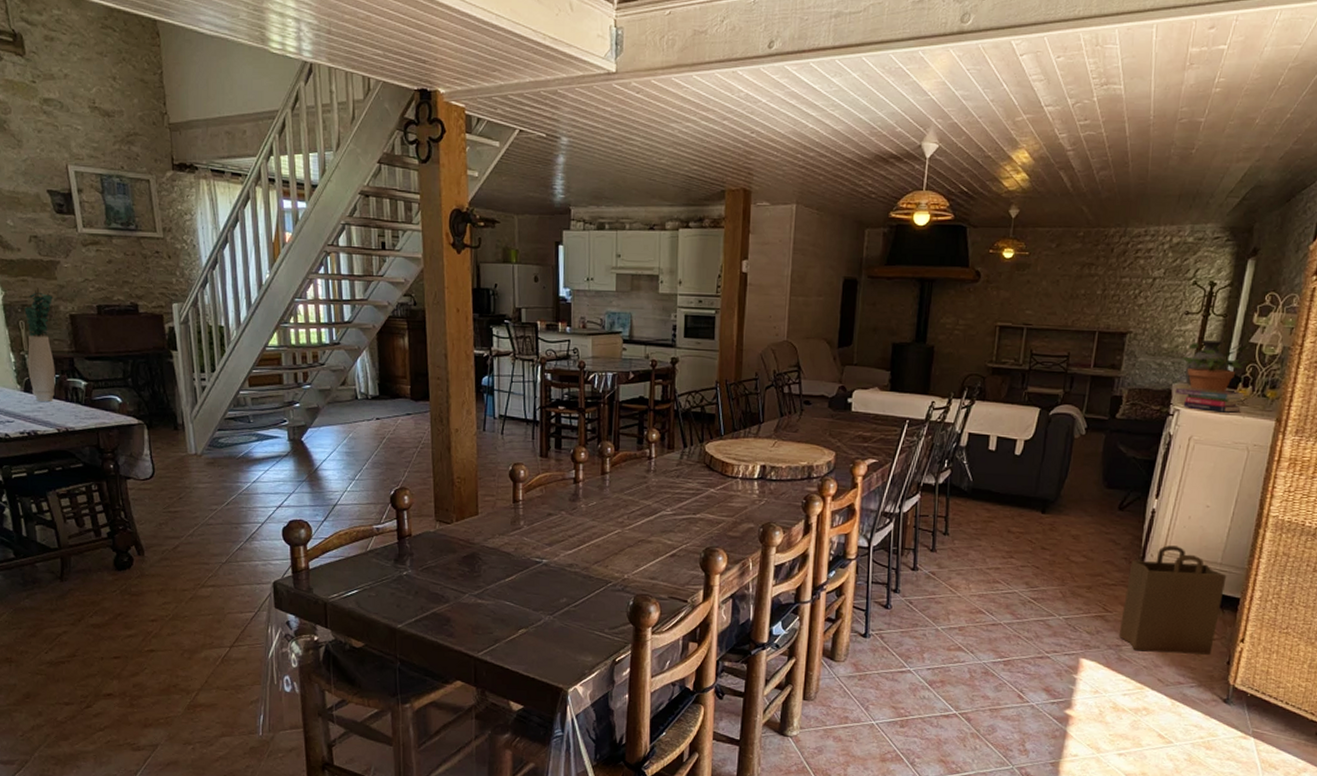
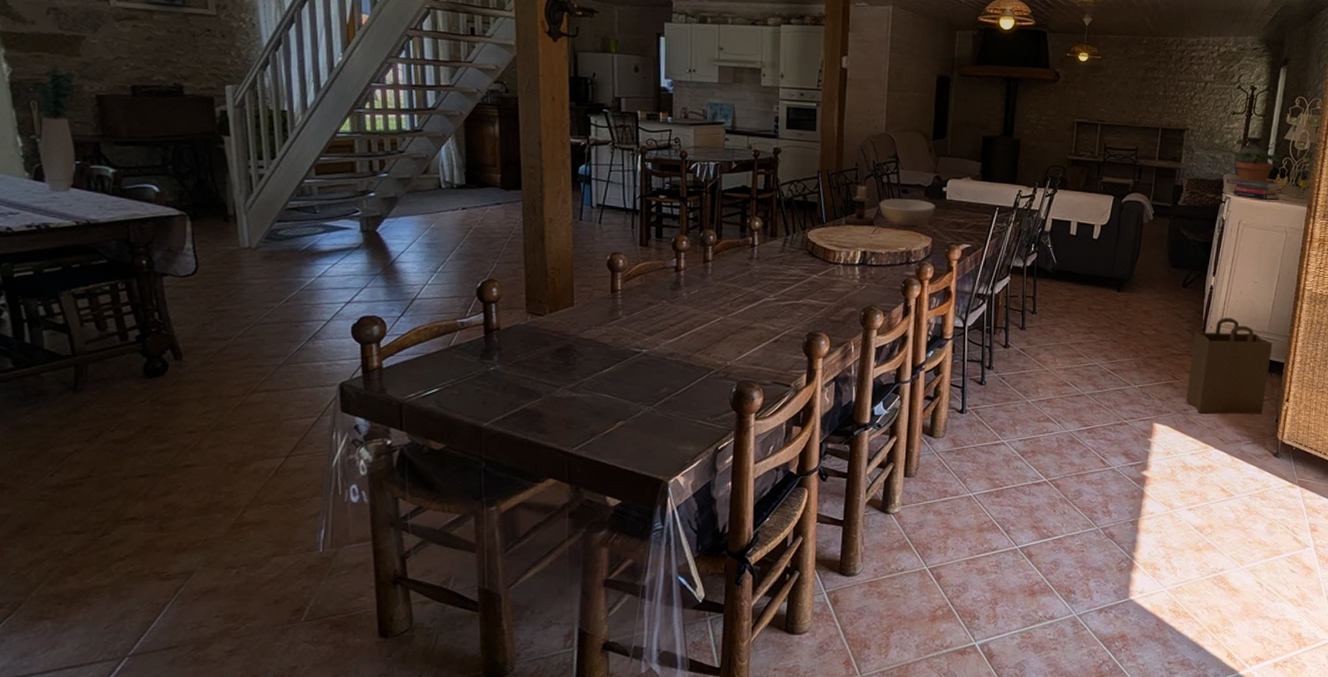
candlestick: none [744,397,775,439] -> present [846,186,875,227]
bowl: none [780,410,840,442] -> present [879,198,935,228]

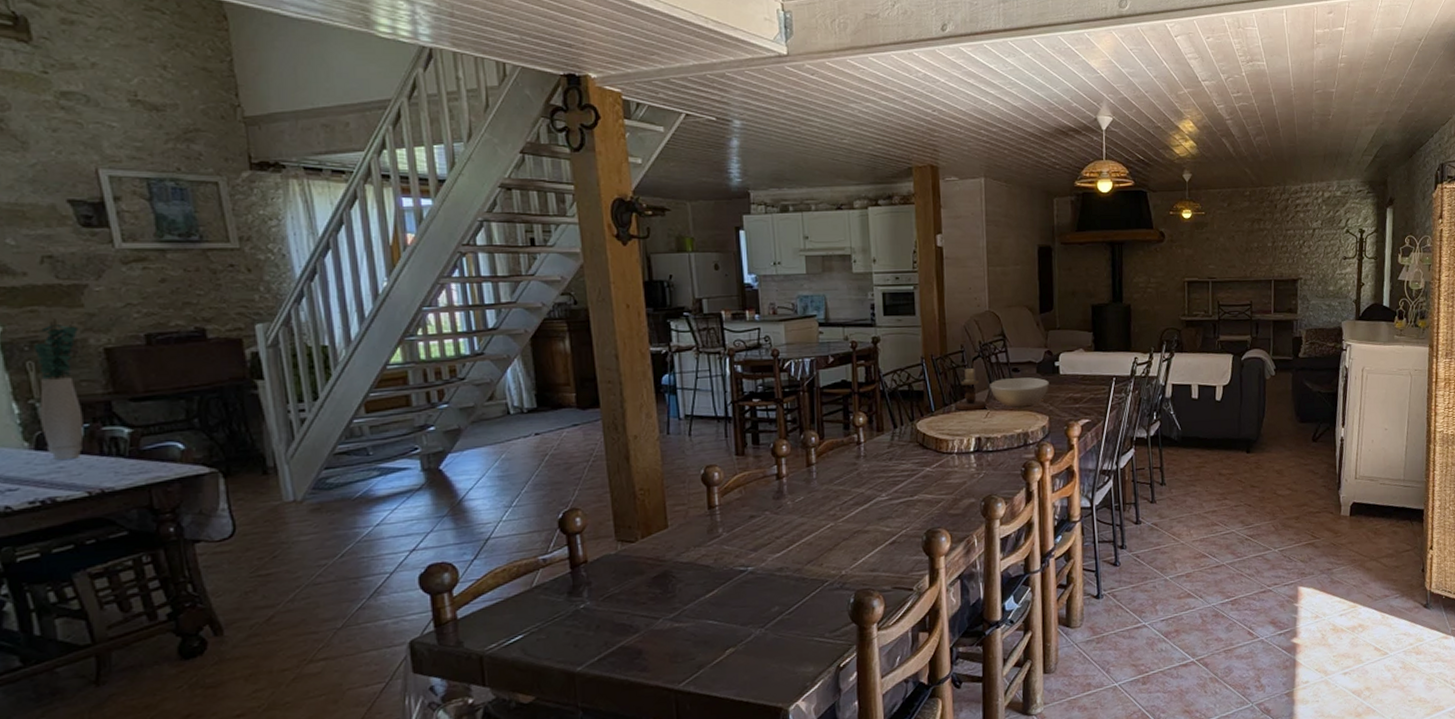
shopping bag: present [1185,318,1273,414] -> none [1328,468,1411,572]
books: present [1226,178,1281,200] -> none [1344,323,1401,344]
potted plant: present [1230,139,1284,182] -> none [1346,282,1400,326]
vase: present [1233,137,1269,177] -> none [1350,281,1386,323]

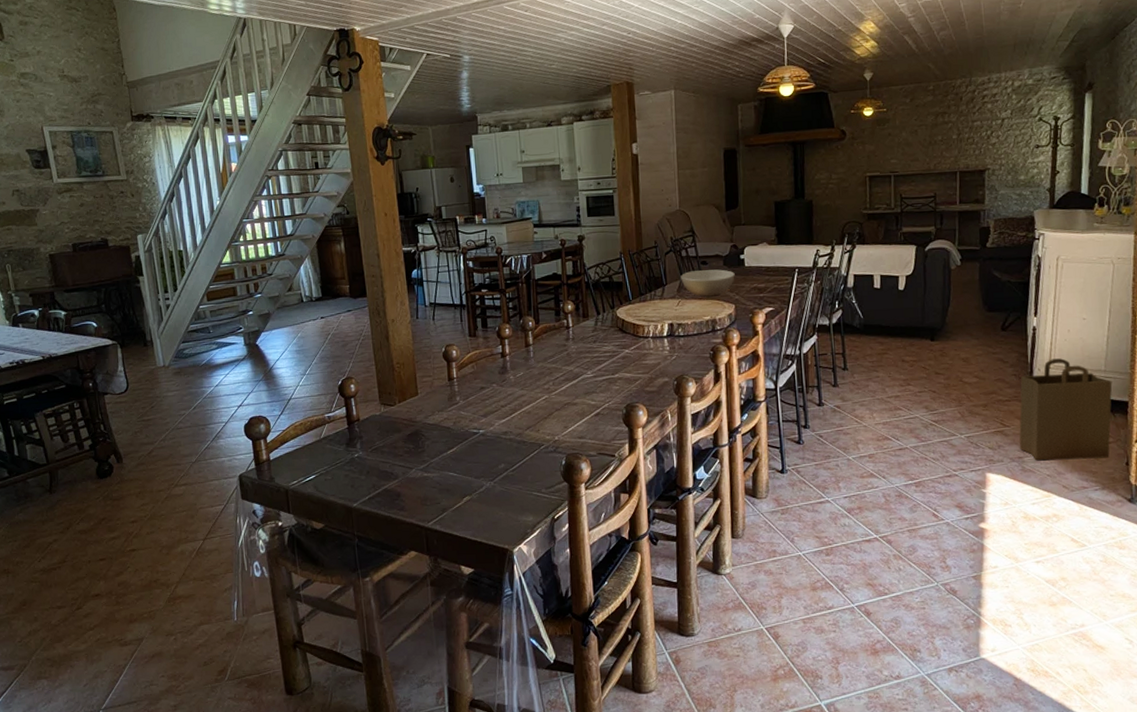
vase: present [34,319,84,460] -> none [10,234,39,333]
candlestick: present [956,368,987,412] -> none [650,262,678,301]
shopping bag: none [1328,468,1411,572] -> present [1019,358,1113,461]

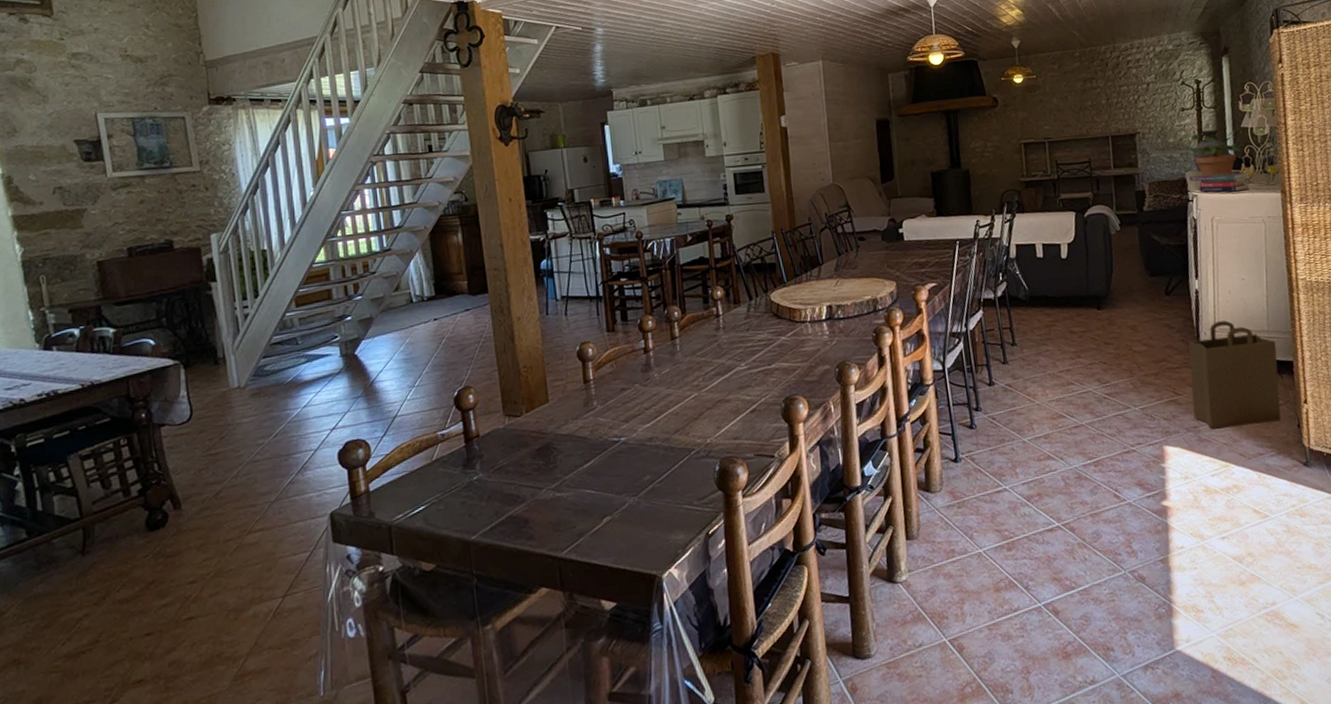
bowl: present [681,269,735,298] -> none [837,245,895,276]
books: none [1037,211,1101,232] -> present [1189,172,1249,193]
potted plant: none [1039,169,1100,214] -> present [1187,130,1245,175]
vase: none [1043,168,1084,212] -> present [1193,129,1231,173]

